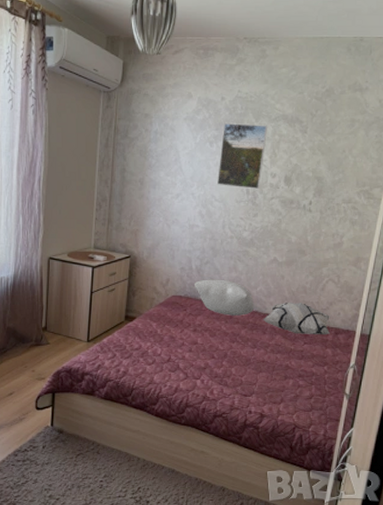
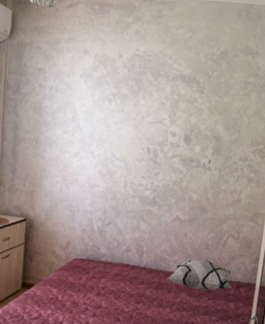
pillow: present [195,279,254,316] -> none [97,239,158,276]
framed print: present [216,123,267,190] -> none [116,81,166,149]

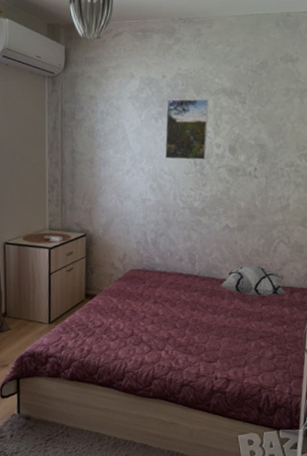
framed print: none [116,81,166,149] -> present [164,98,209,161]

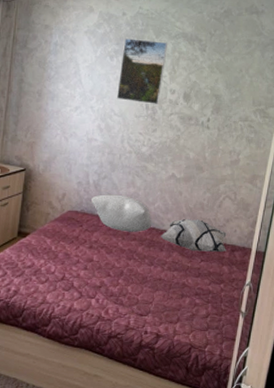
pillow: none [151,249,211,285] -> present [92,194,151,232]

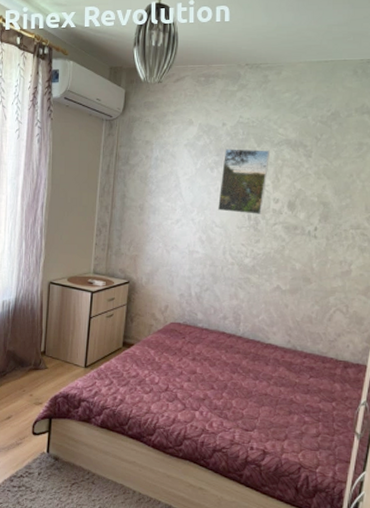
pillow: present [92,194,151,232] -> none [194,306,256,345]
decorative pillow: present [160,218,228,252] -> none [265,332,339,368]

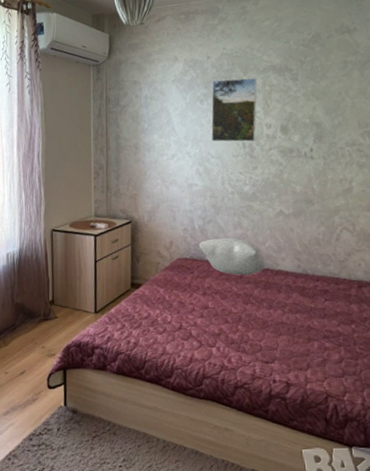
pillow: none [194,306,256,345] -> present [199,237,265,275]

